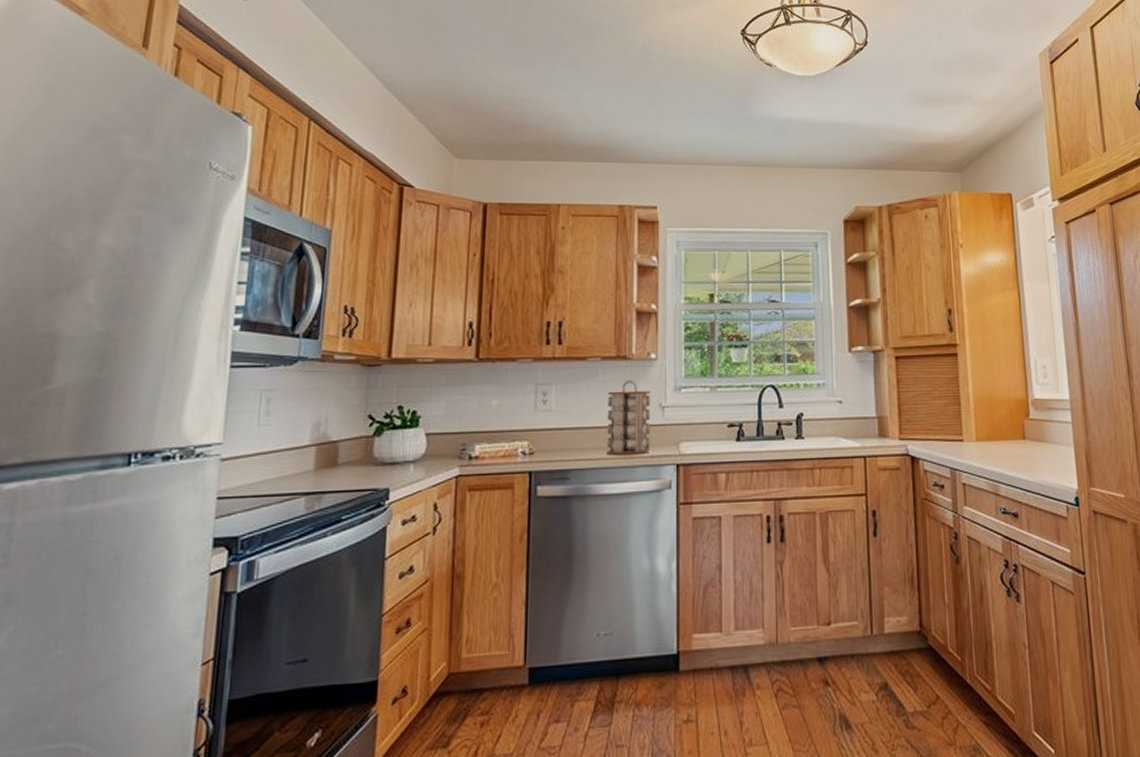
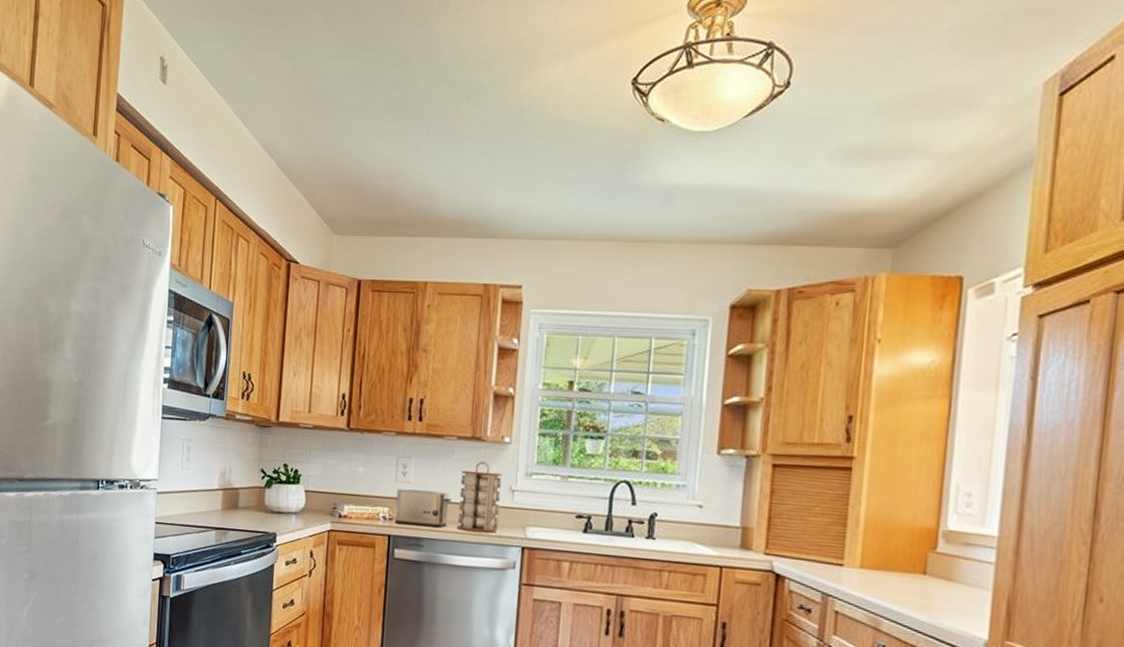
toaster: none [535,416,600,459] -> present [394,488,452,529]

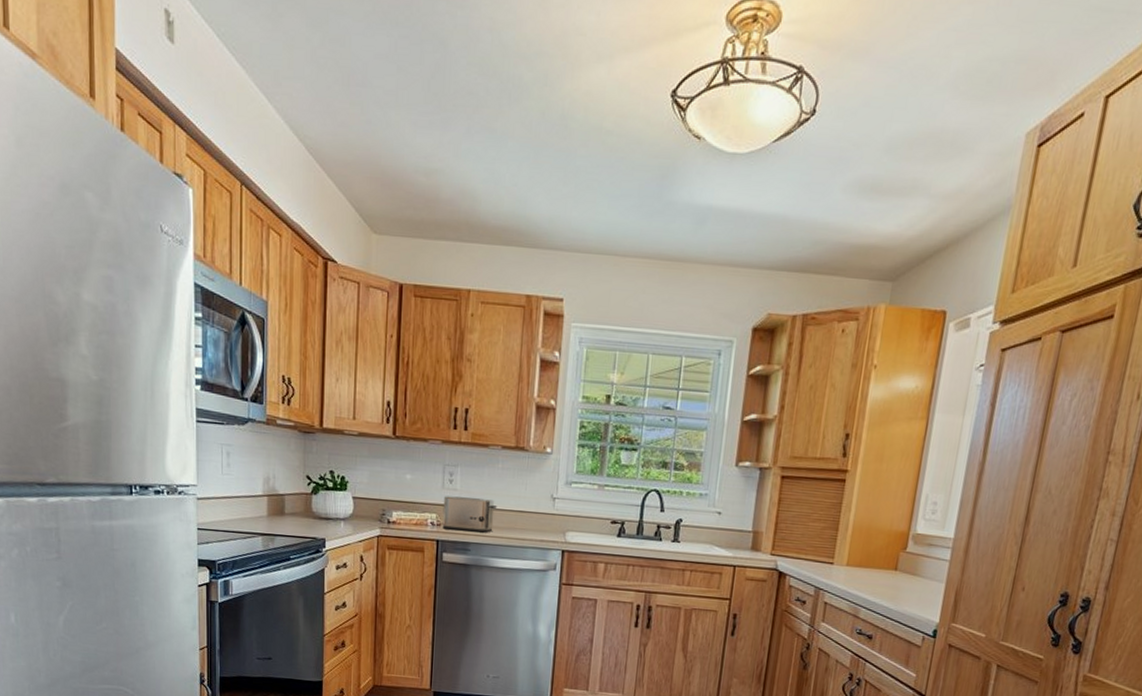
spice rack: present [457,461,503,534] -> none [502,470,545,539]

